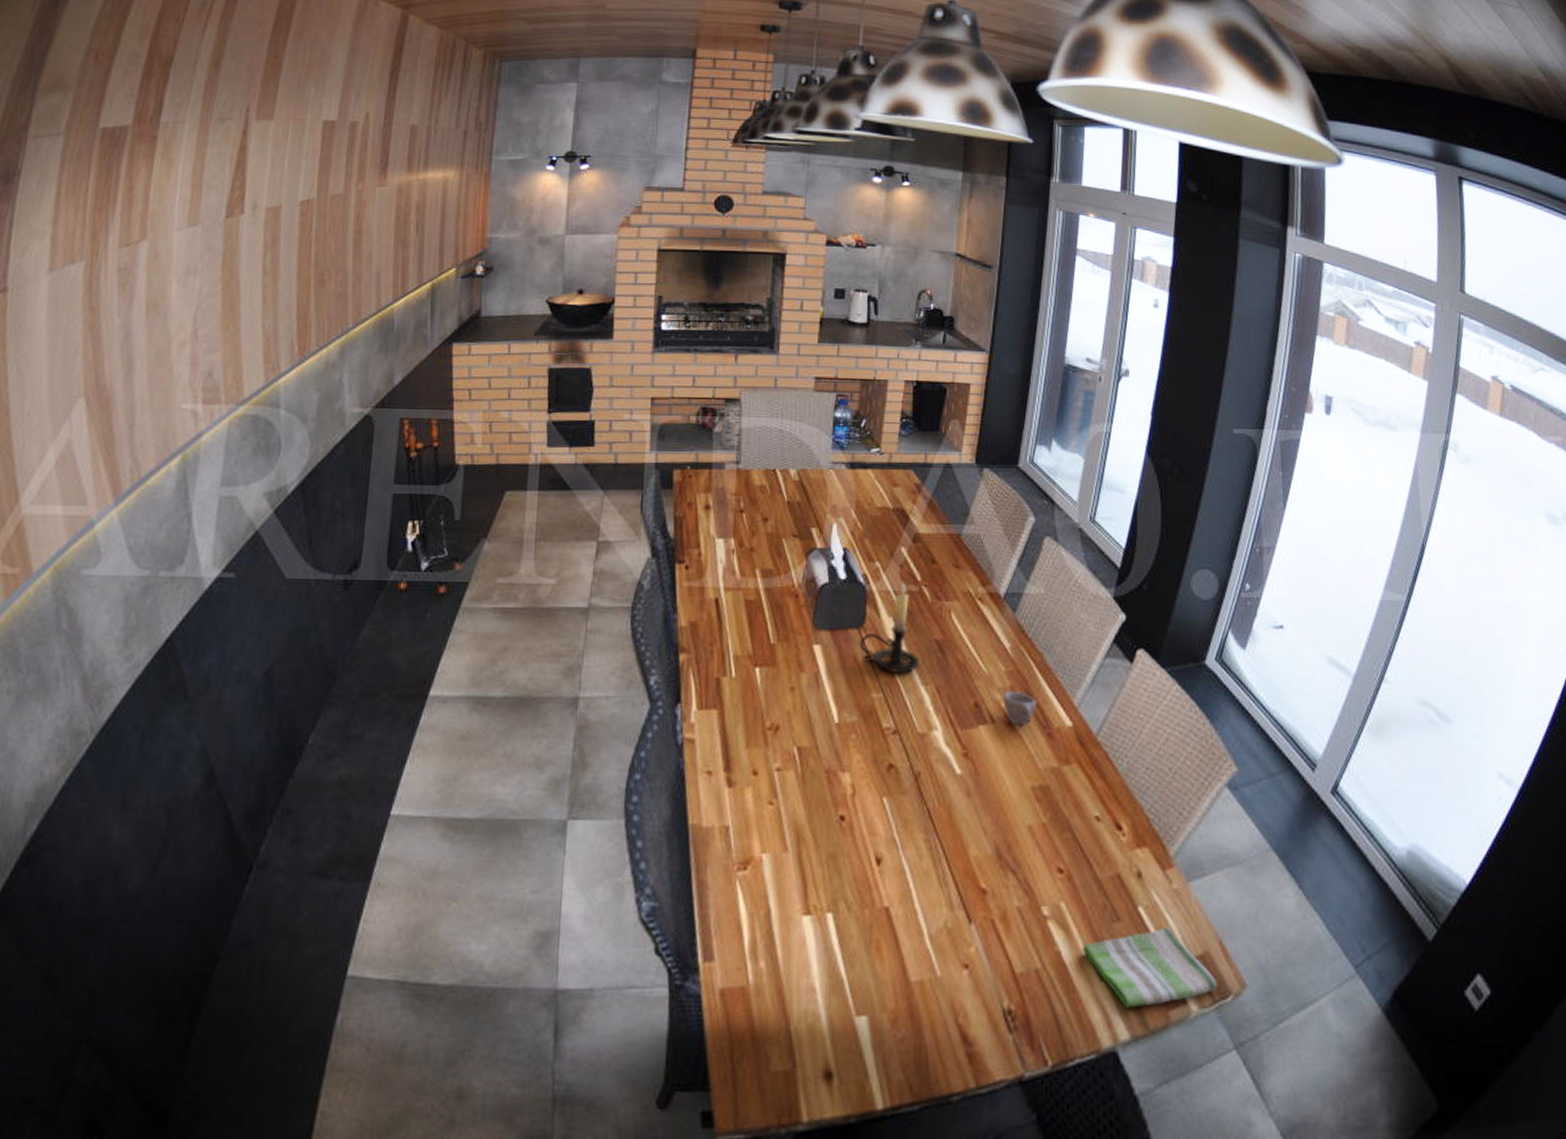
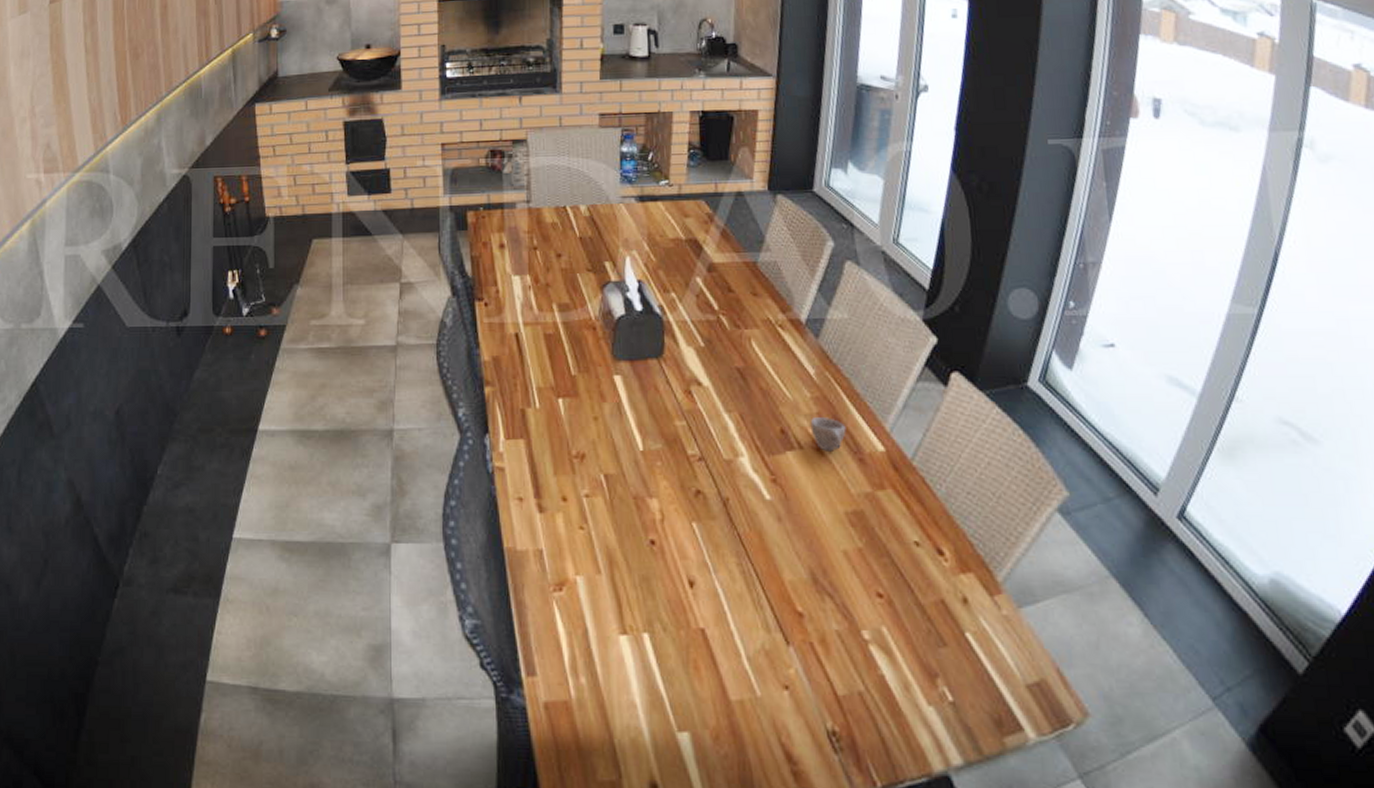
candle holder: present [860,581,920,674] -> none [660,311,722,402]
dish towel: present [1082,928,1218,1008] -> none [907,654,1057,733]

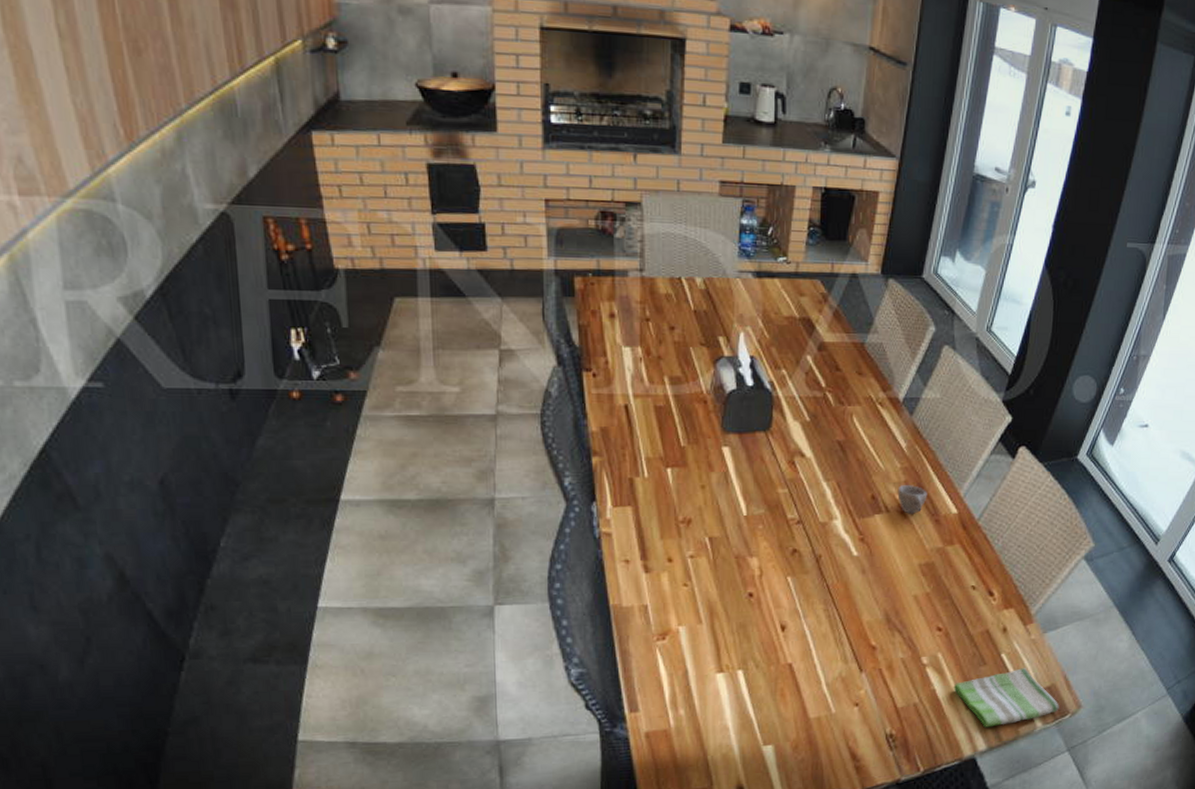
dish towel: none [907,654,1057,733] -> present [953,668,1059,728]

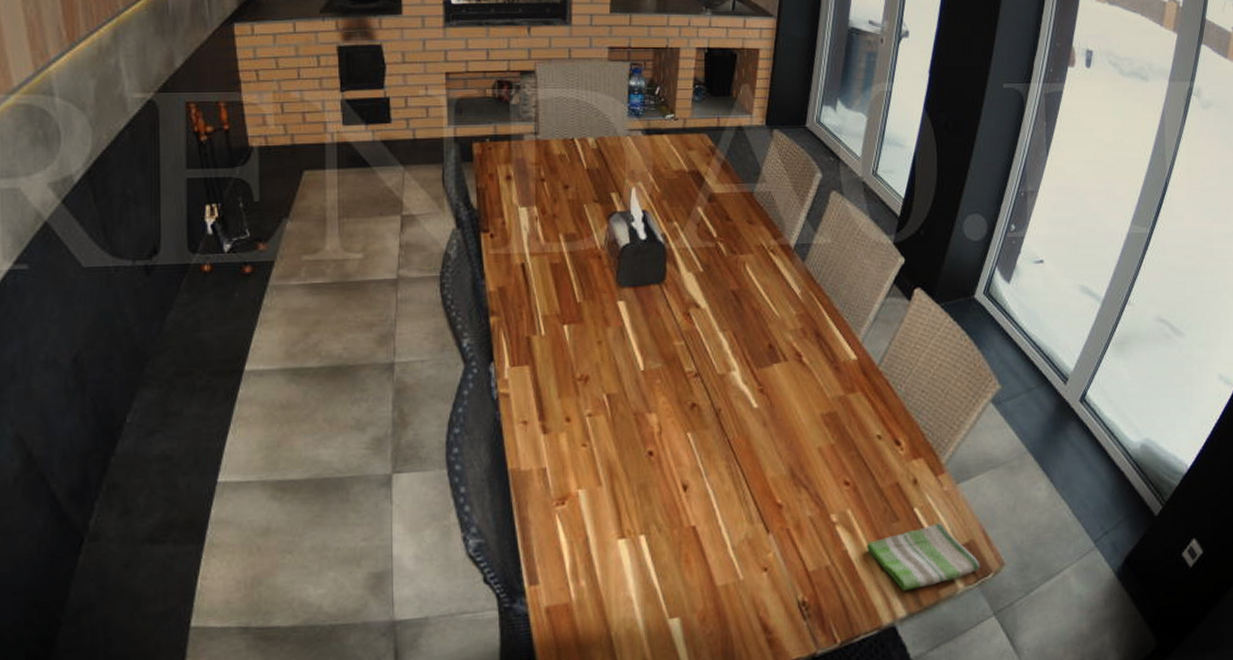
cup: present [897,485,928,514] -> none [794,332,825,362]

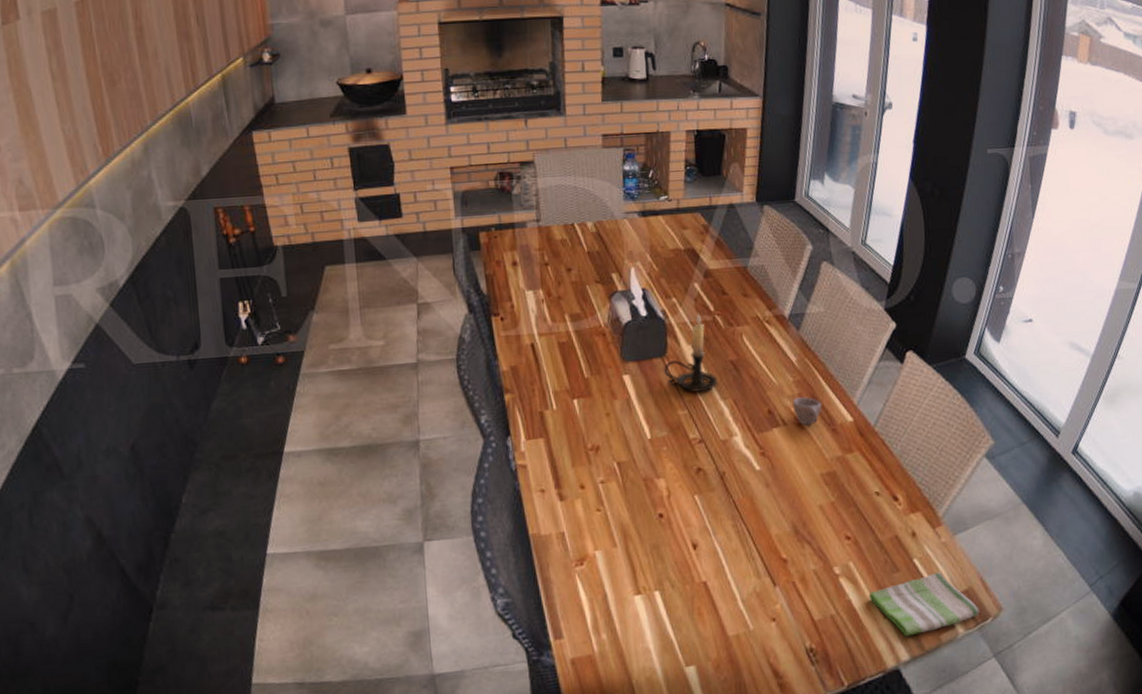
candle holder: none [661,239,718,323] -> present [664,313,718,393]
cup: none [794,332,825,362] -> present [792,397,822,426]

